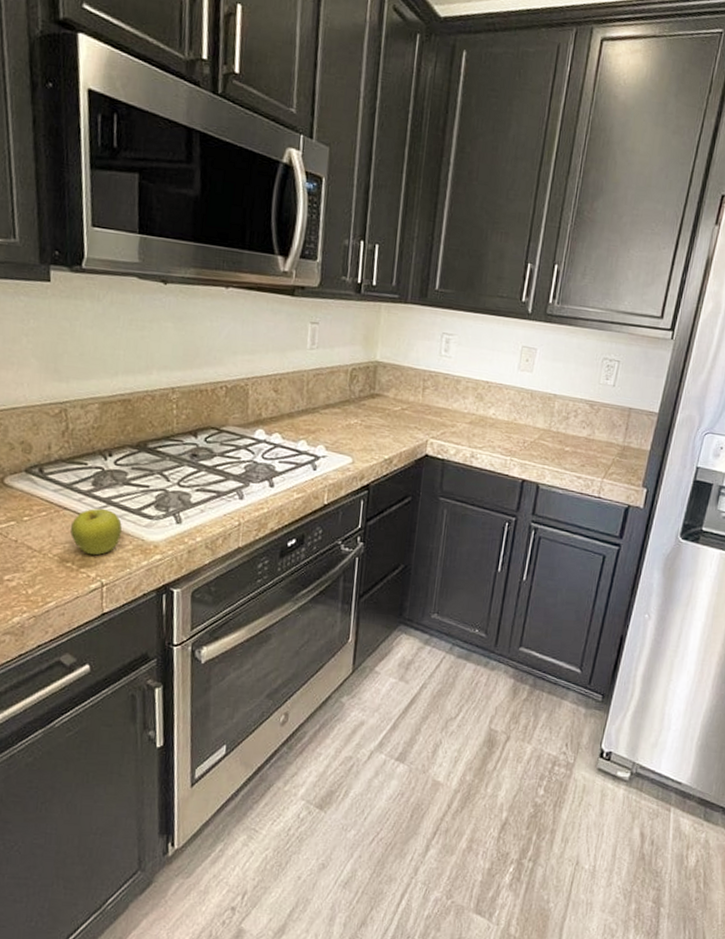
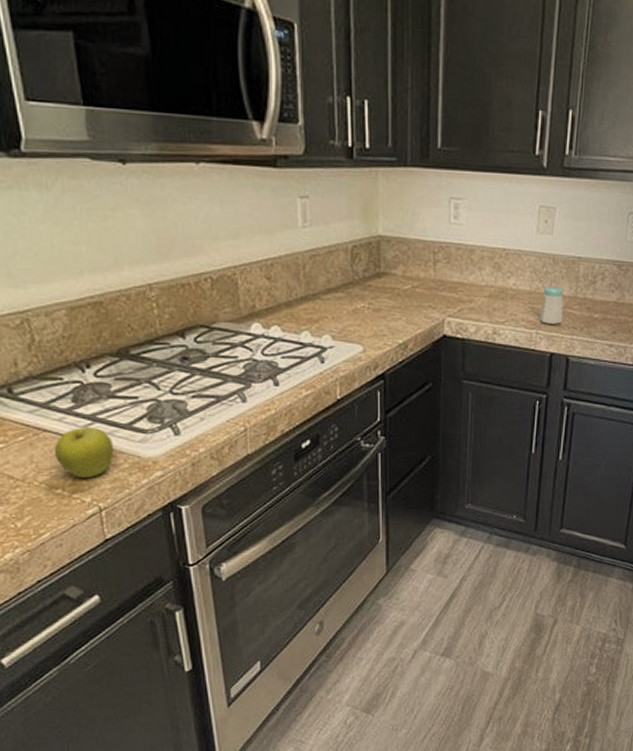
salt shaker: none [514,418,539,454] -> present [539,286,564,324]

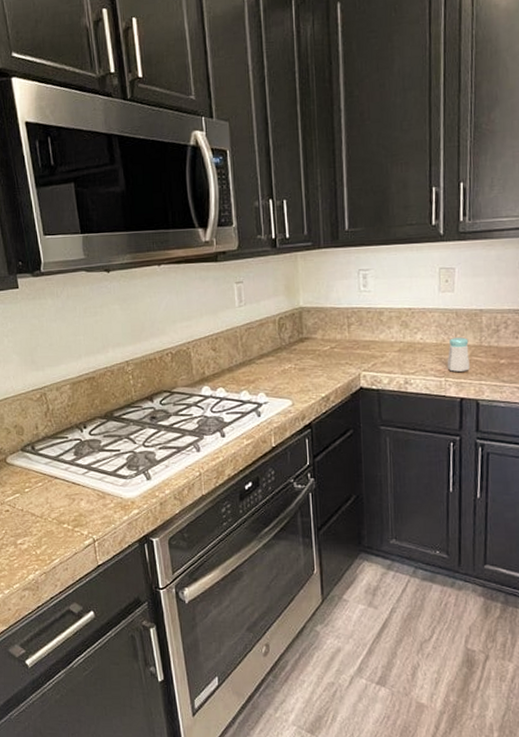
fruit: present [53,426,113,479] -> none [62,474,103,516]

